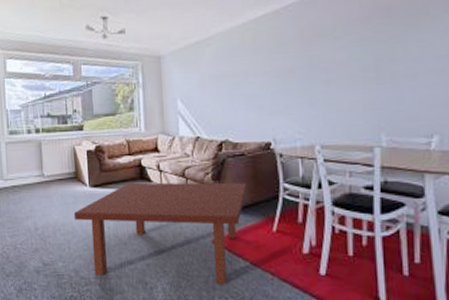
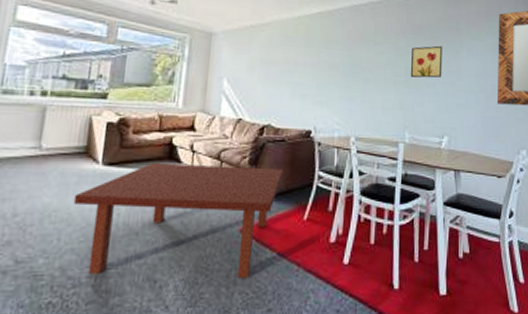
wall art: none [381,26,426,70] -> present [410,45,443,78]

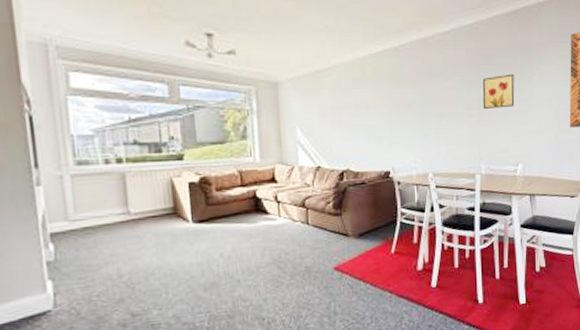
coffee table: present [73,162,283,278] -> none [172,210,367,319]

